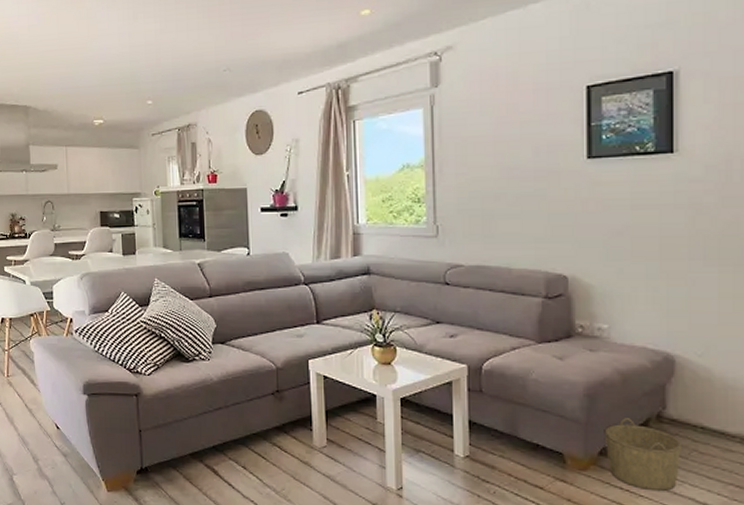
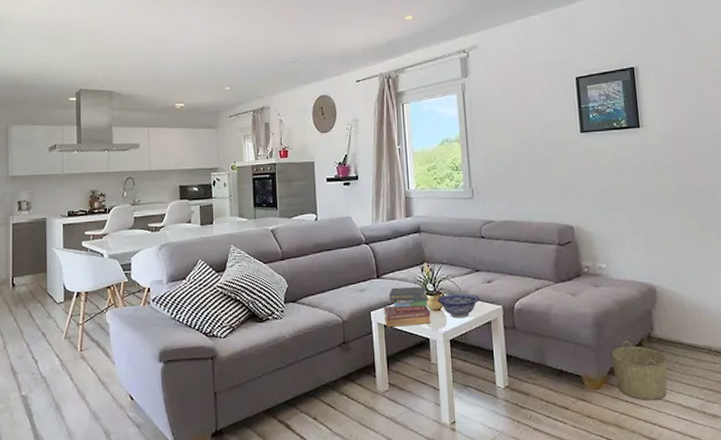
books: none [323,335,379,379] -> present [383,286,431,327]
decorative bowl: none [387,346,439,375] -> present [437,293,480,318]

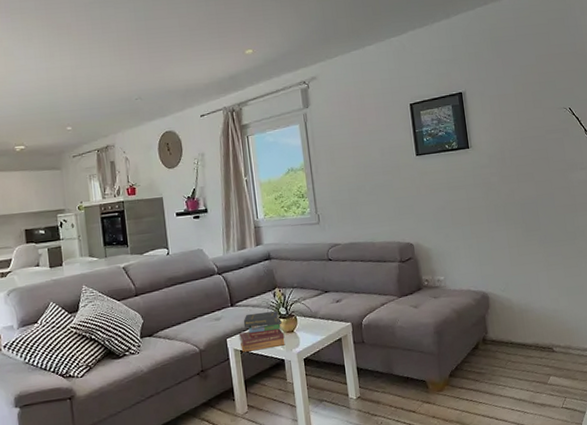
decorative bowl: present [437,293,480,318] -> none [290,313,330,338]
basket: present [610,341,668,401] -> none [450,345,501,397]

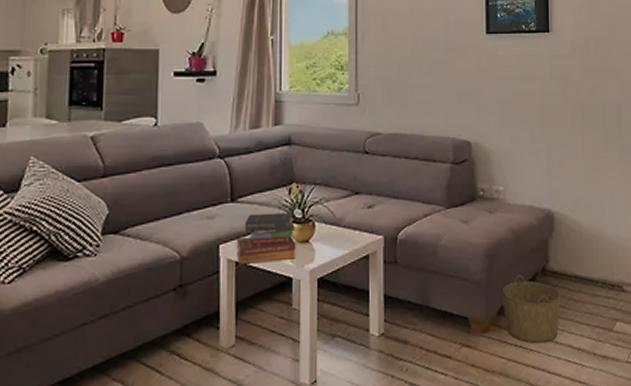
basket: none [450,345,501,397] -> present [501,275,561,344]

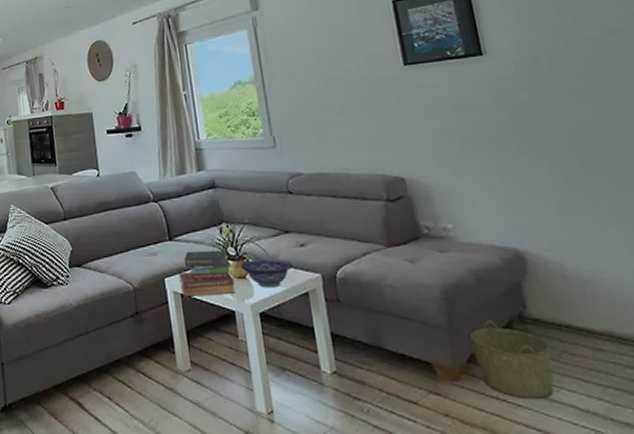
decorative bowl: none [306,220,358,252] -> present [241,258,293,288]

